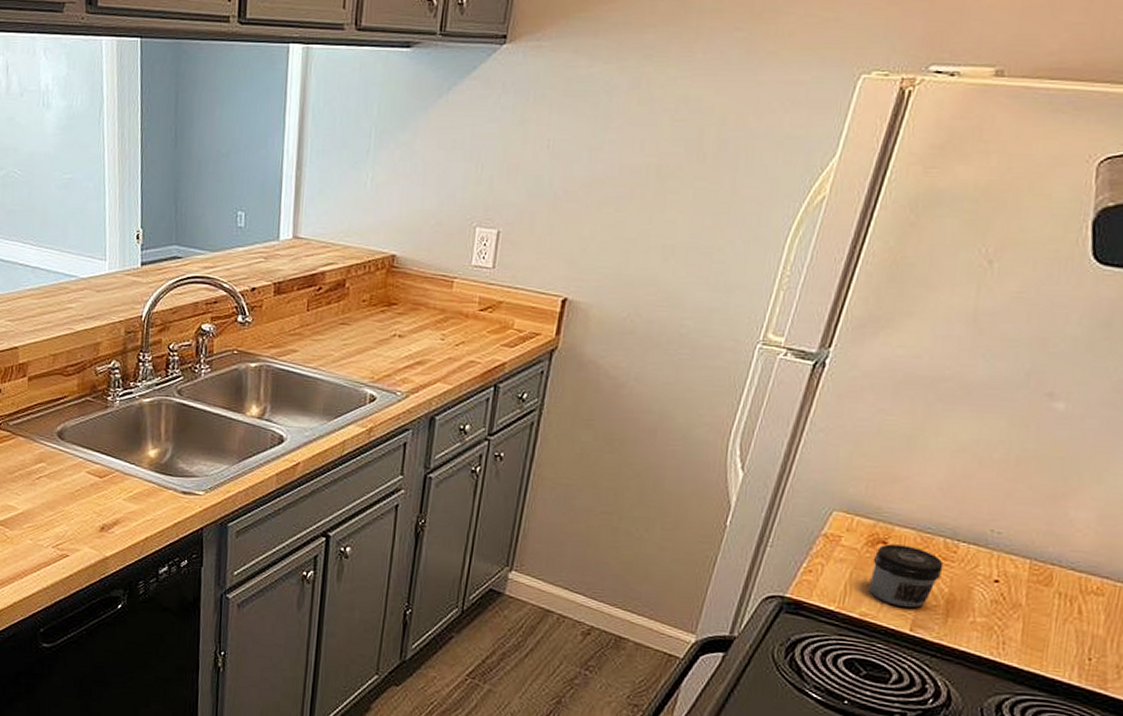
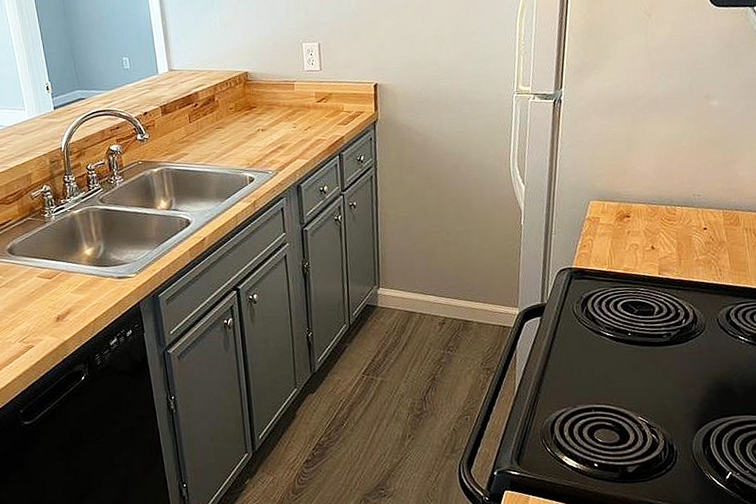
jar: present [868,544,944,608] -> none [623,215,670,260]

